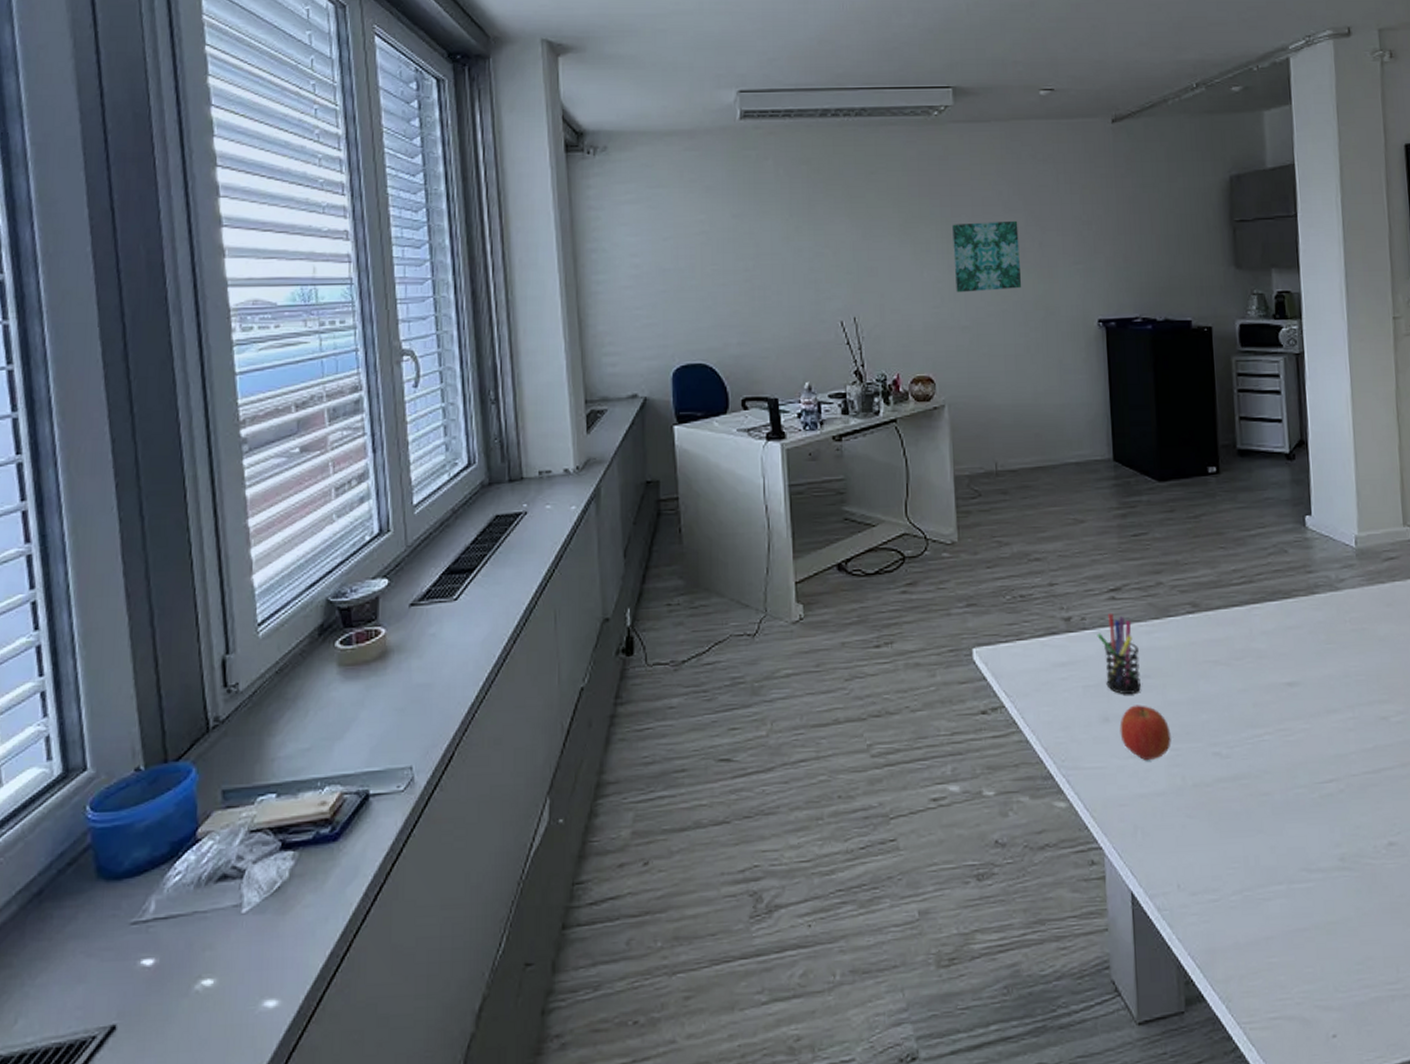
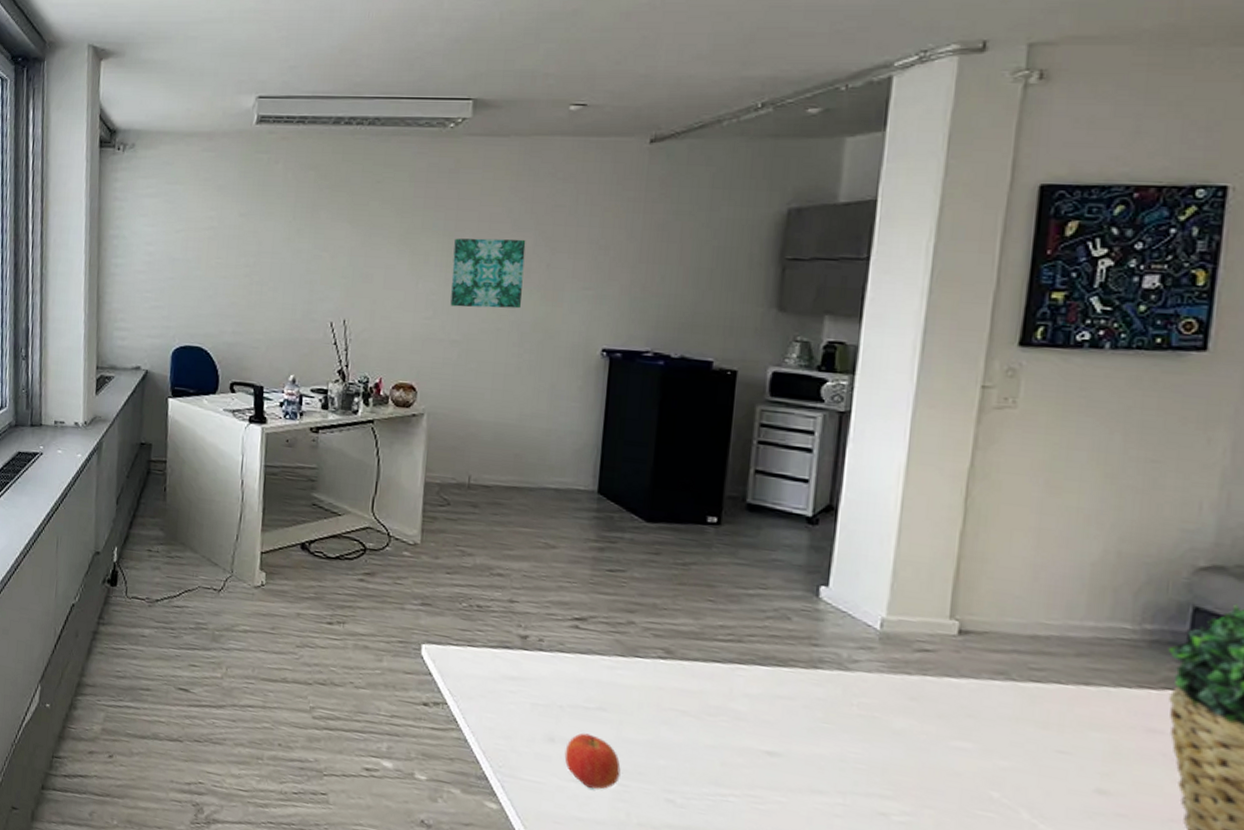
pen holder: present [1097,612,1141,695] -> none [553,640,598,723]

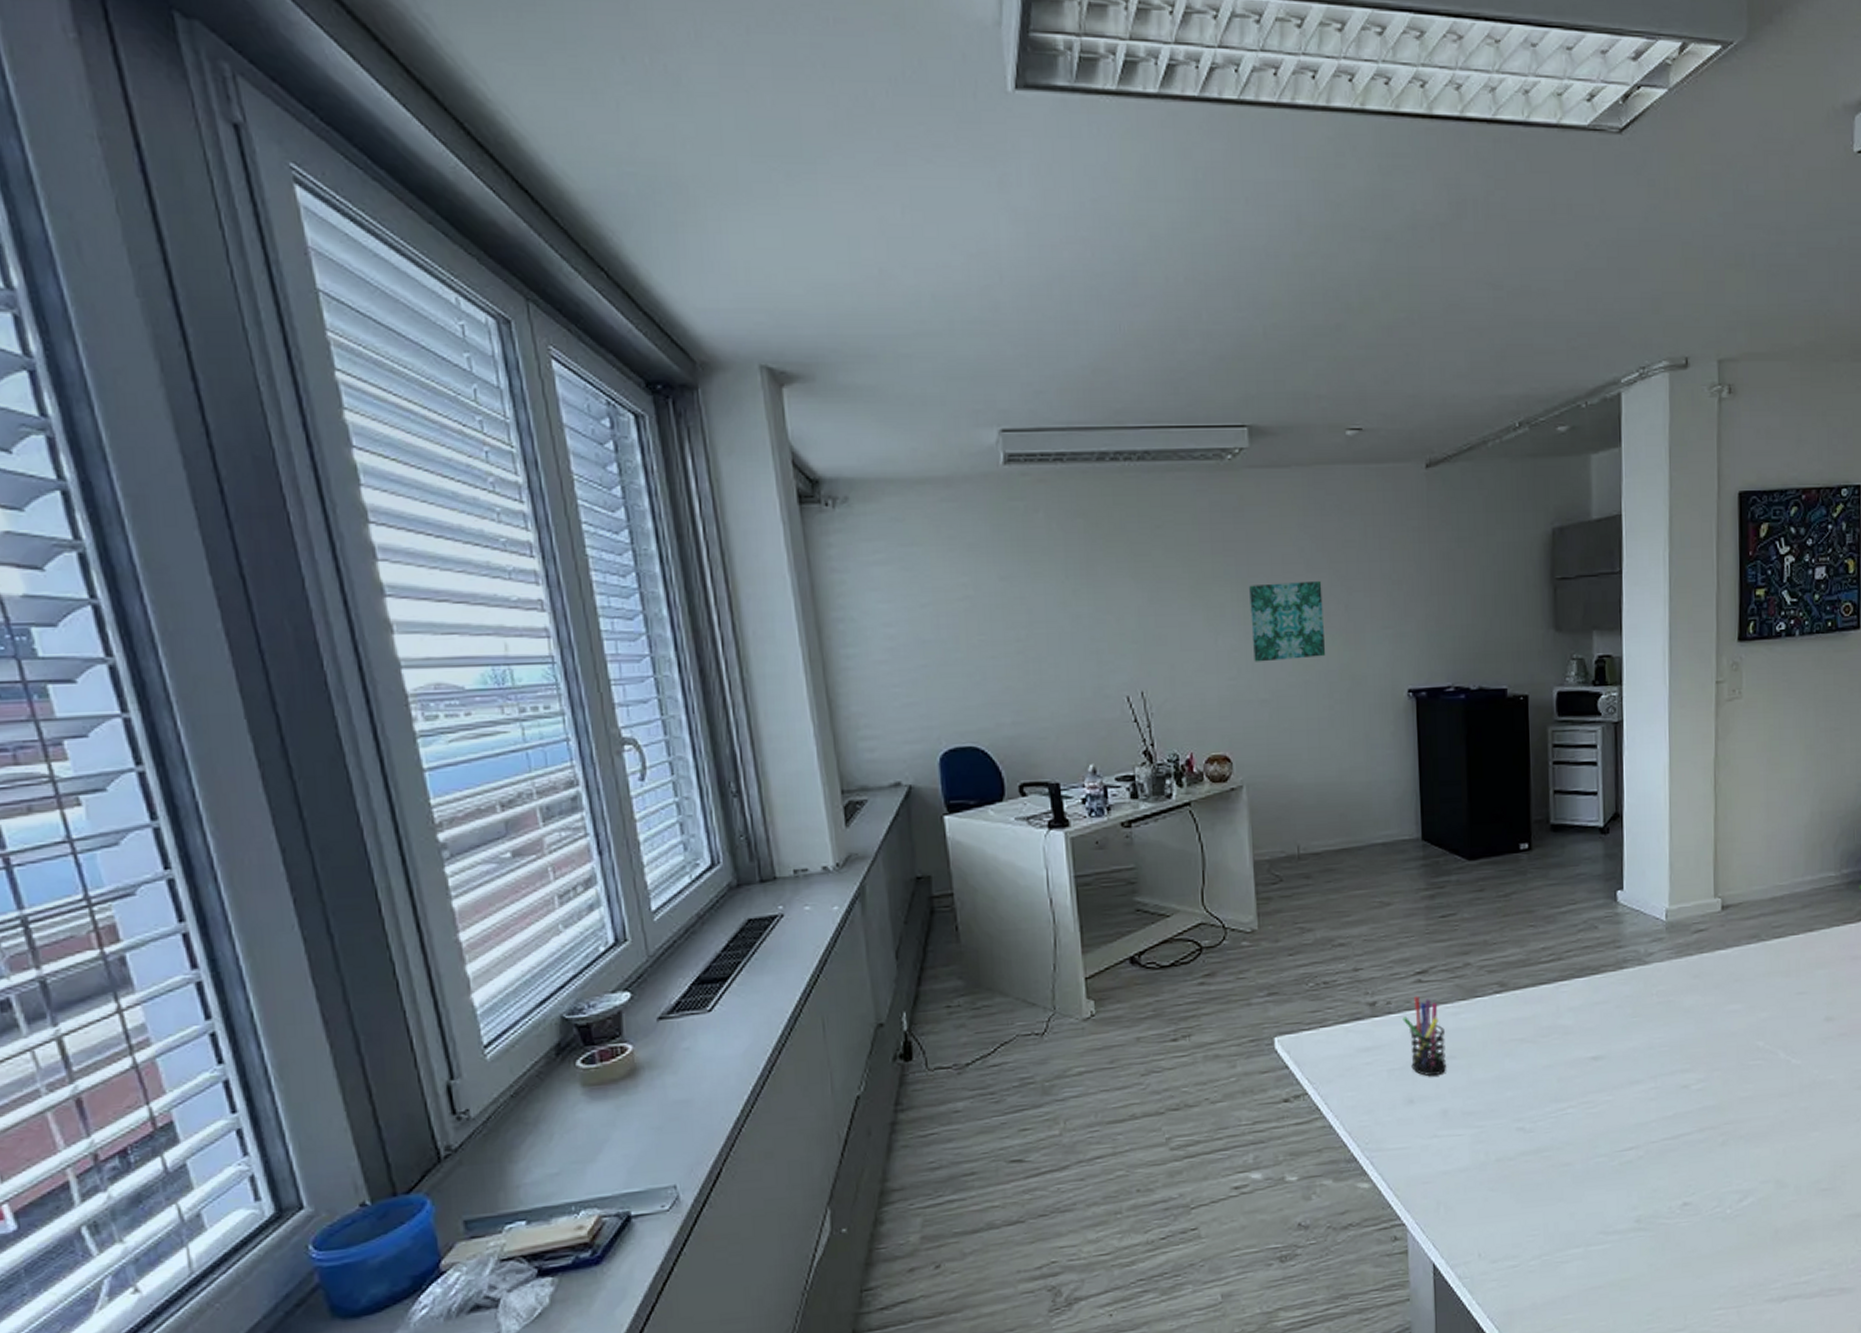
pen holder: none [553,640,598,723] -> present [1402,995,1446,1076]
apple: present [564,733,621,789] -> none [1424,1085,1476,1139]

